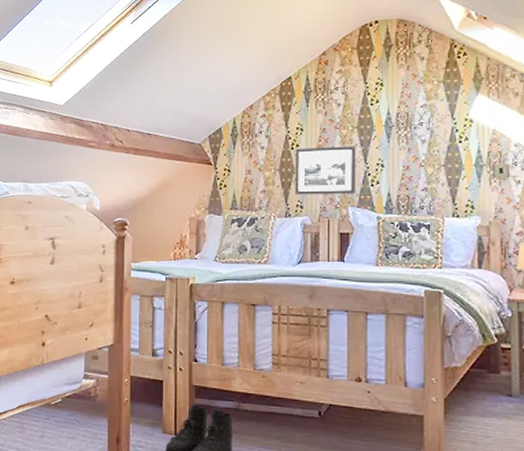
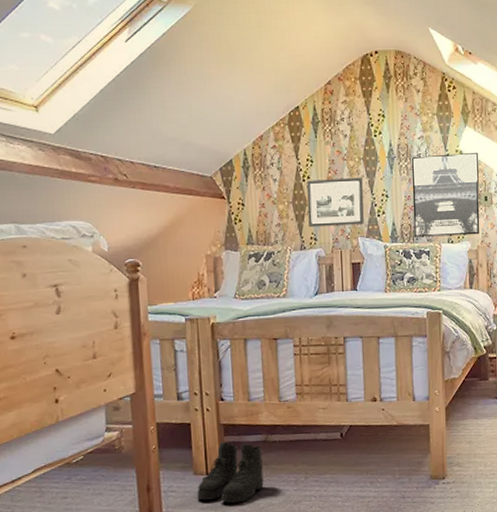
wall art: none [412,122,494,210] -> present [412,153,480,238]

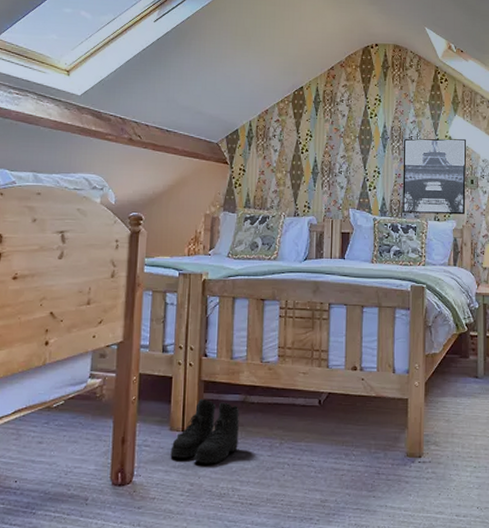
picture frame: present [306,177,364,228] -> none [303,153,358,197]

